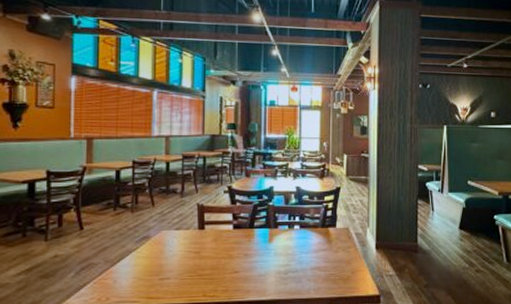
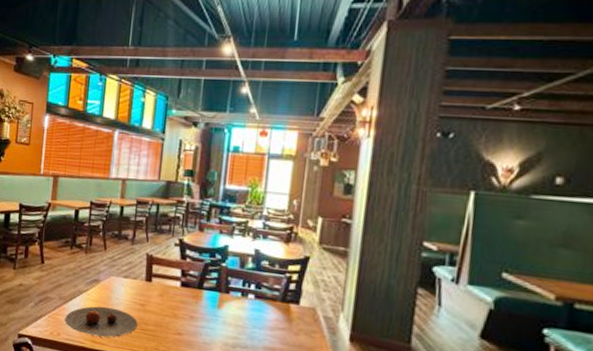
plate: none [113,260,194,292] -> present [64,306,138,338]

